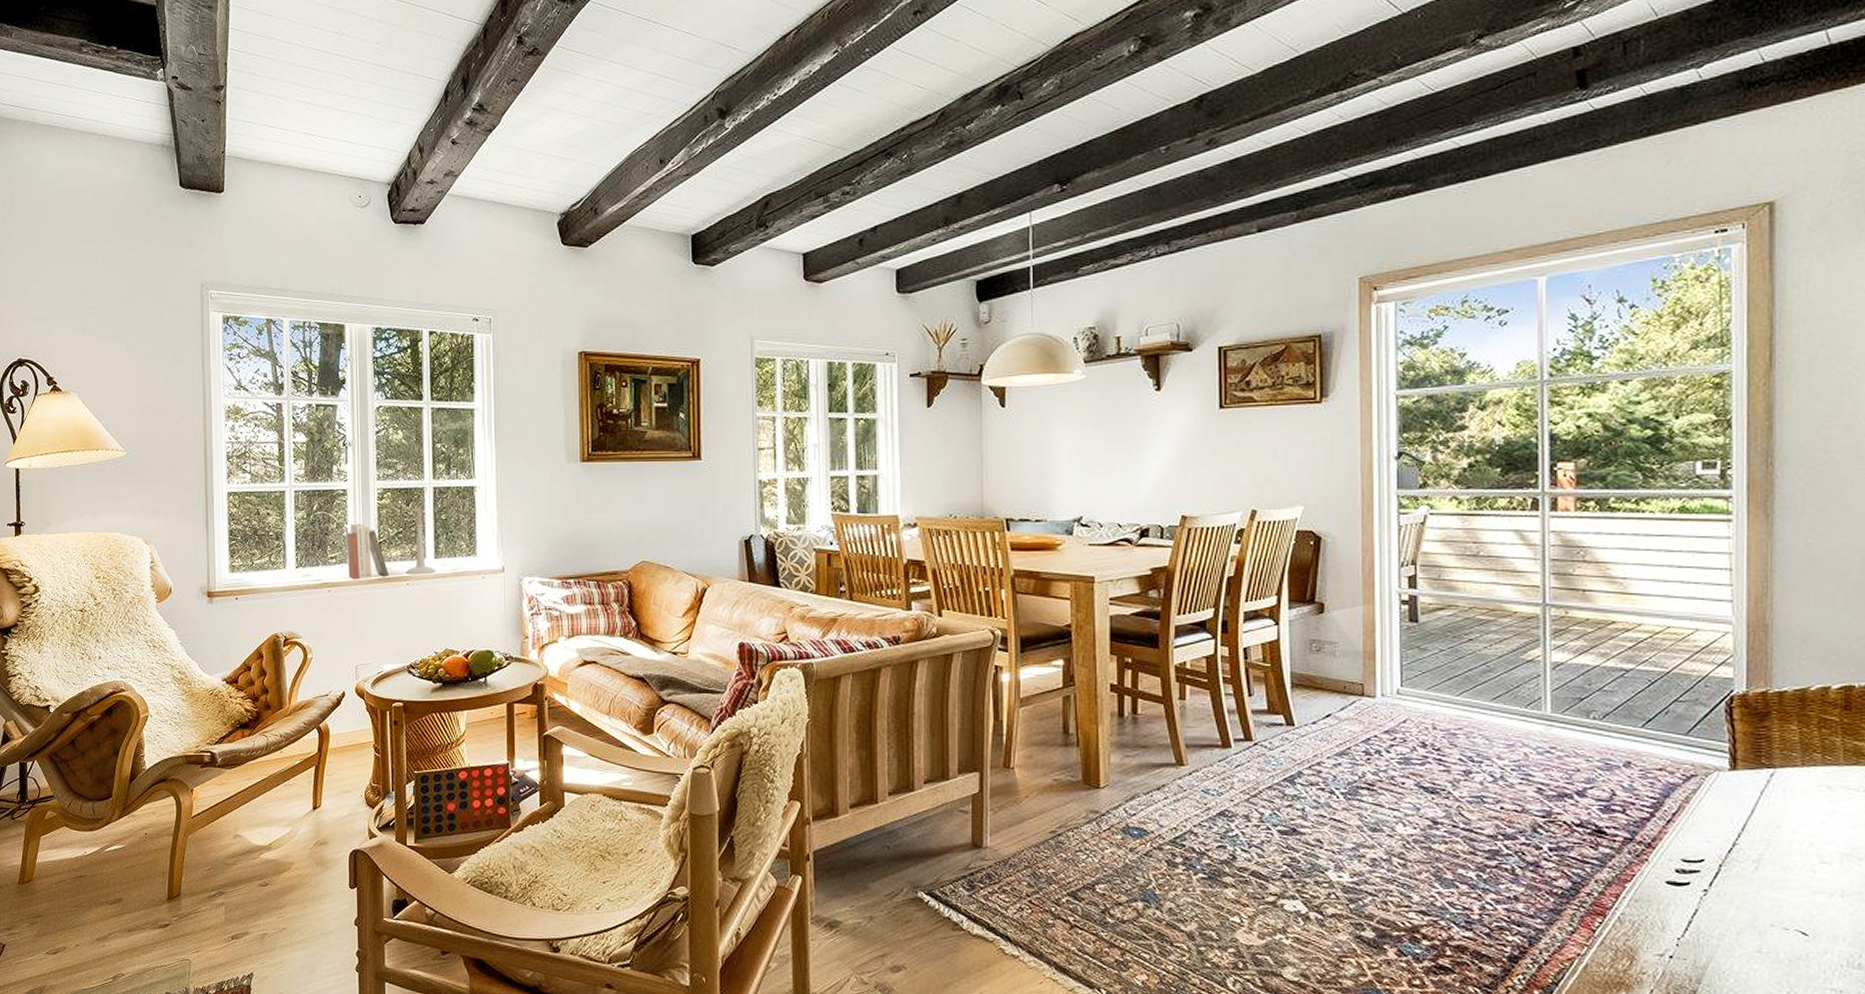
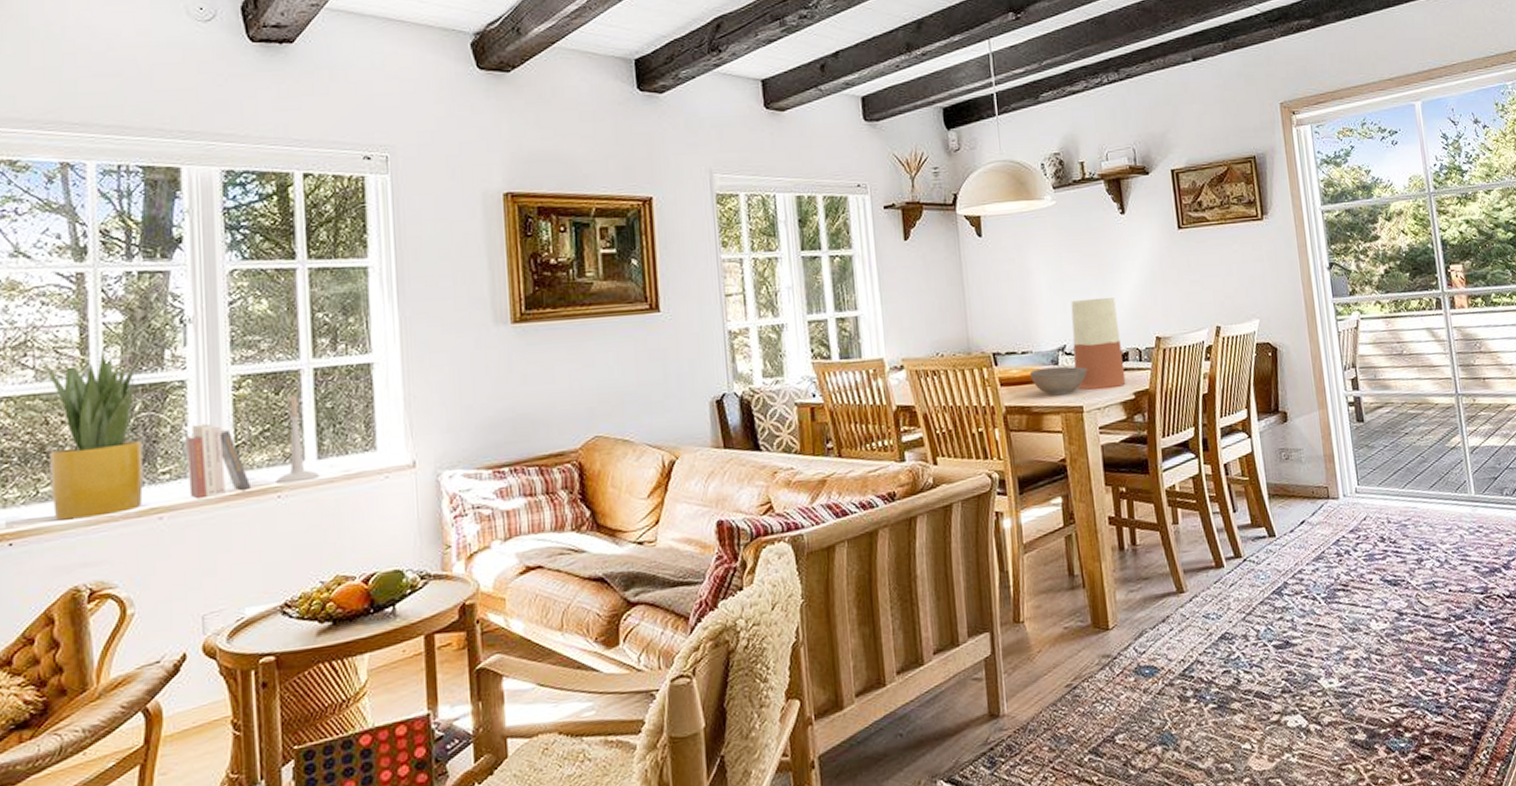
planter: none [253,458,320,585] -> present [39,343,144,521]
bowl: none [1043,536,1103,563] -> present [1030,366,1087,395]
vase: none [1090,473,1143,561] -> present [1070,297,1126,390]

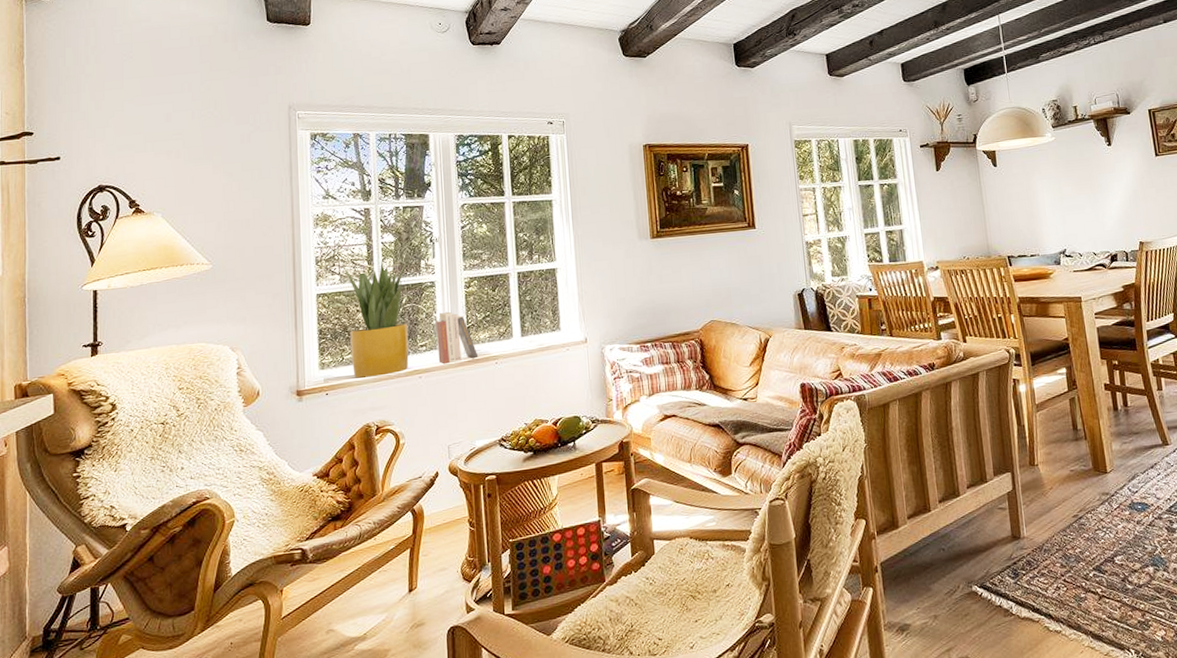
candlestick: present [276,394,320,485] -> none [494,291,523,354]
bowl: present [1030,366,1087,395] -> none [1038,266,1084,288]
vase: present [1070,297,1126,390] -> none [1069,211,1116,284]

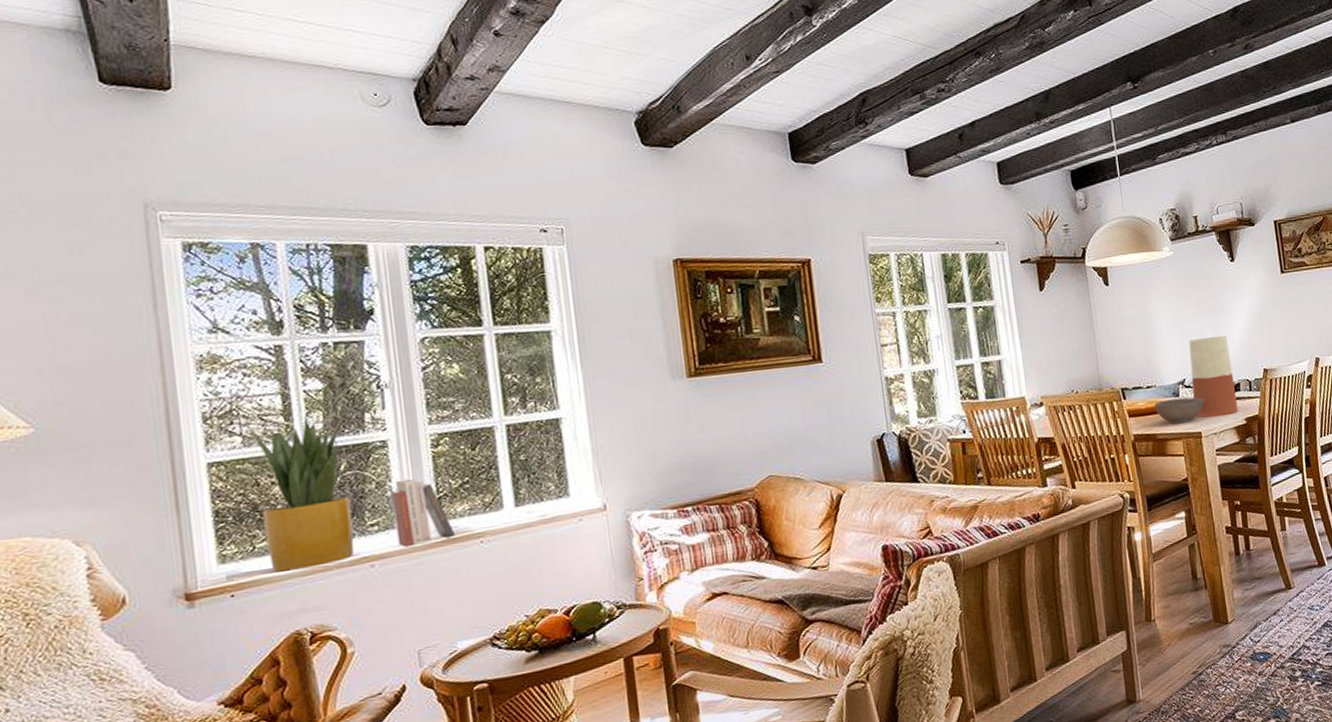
bowl: none [1038,266,1084,288] -> present [1155,397,1205,423]
vase: none [1069,211,1116,284] -> present [1188,336,1238,418]

